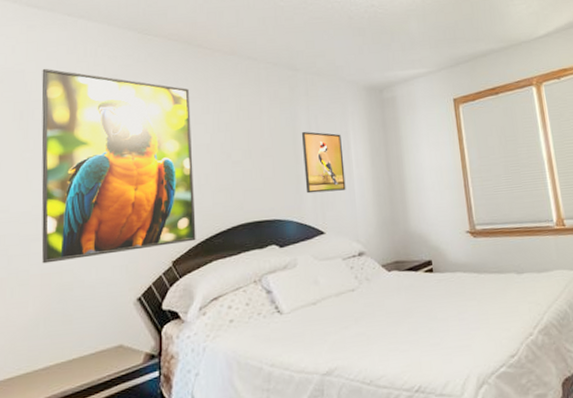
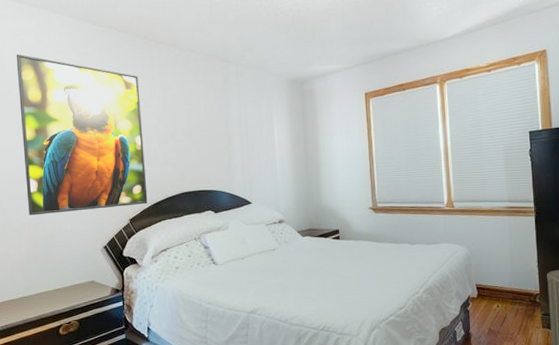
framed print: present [302,131,346,194] -> none [233,117,270,170]

